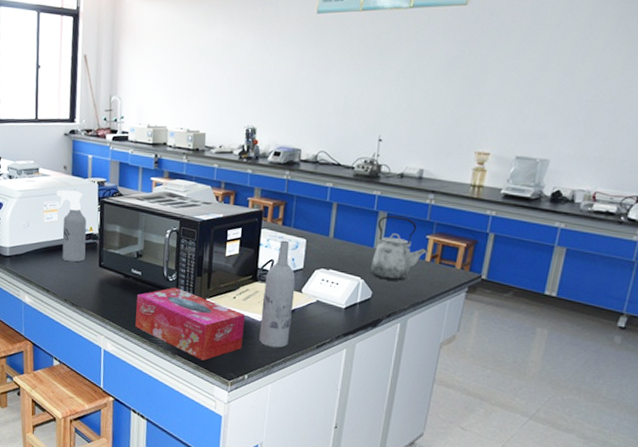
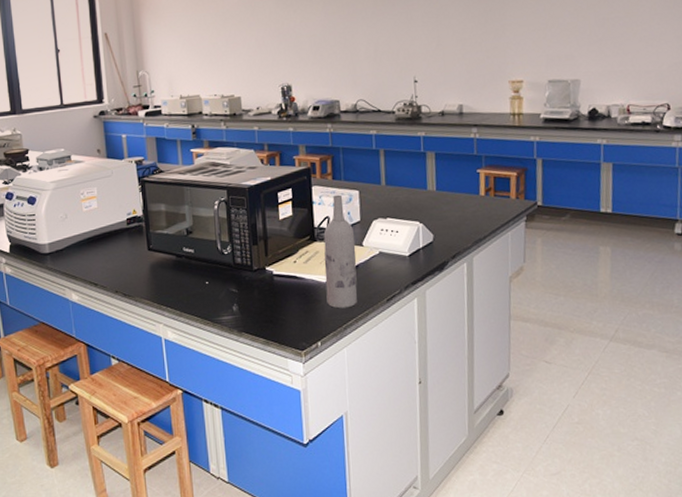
spray bottle: present [56,190,87,262] -> none [92,173,132,250]
tissue box: present [135,287,245,361] -> none [192,260,311,334]
kettle: present [371,216,429,281] -> none [427,154,482,221]

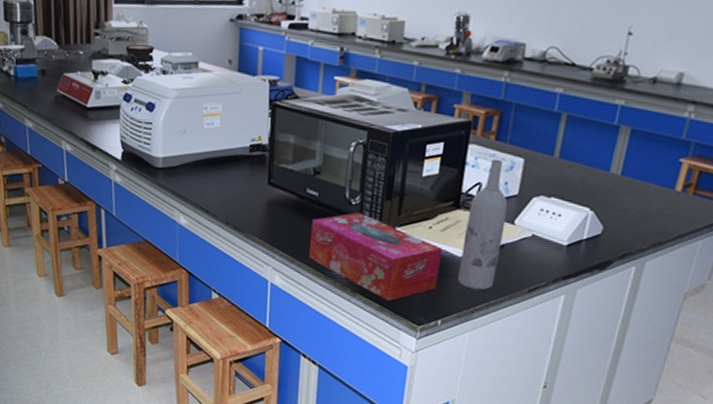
tissue box: none [192,260,311,334] -> present [309,212,442,301]

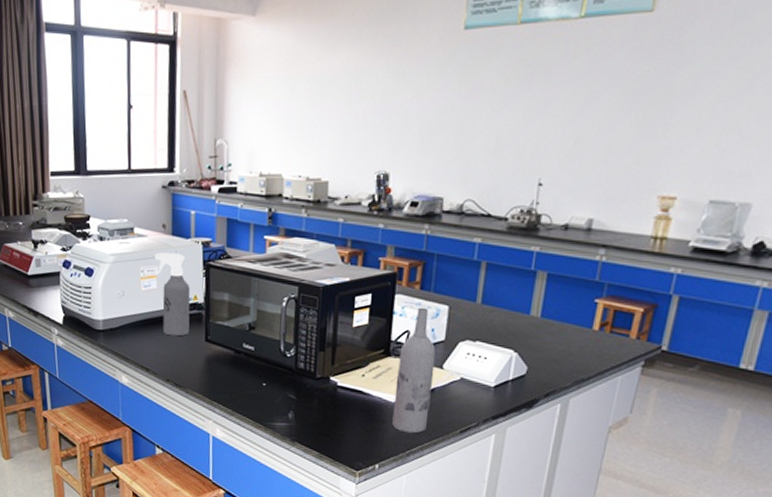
spray bottle: none [218,89,255,179] -> present [154,252,191,337]
tissue box: present [309,212,442,301] -> none [248,363,375,448]

